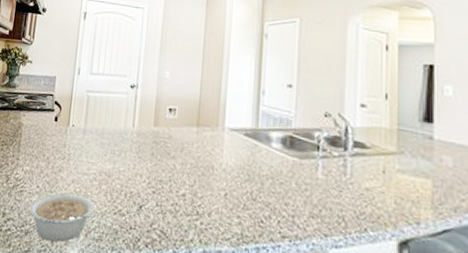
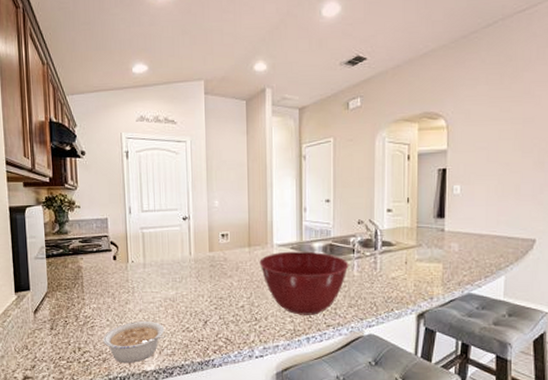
mixing bowl: none [207,137,312,220] -> present [259,251,349,315]

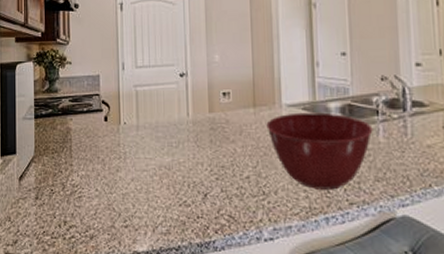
legume: present [102,321,167,363] -> none [90,192,162,242]

